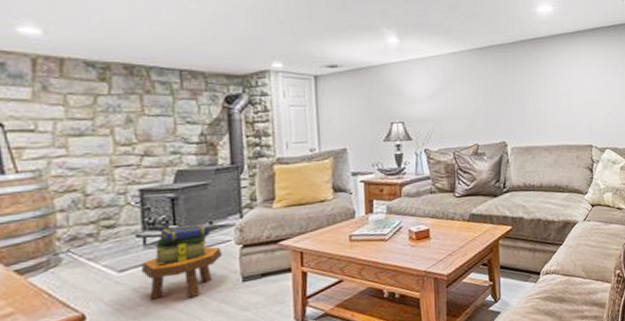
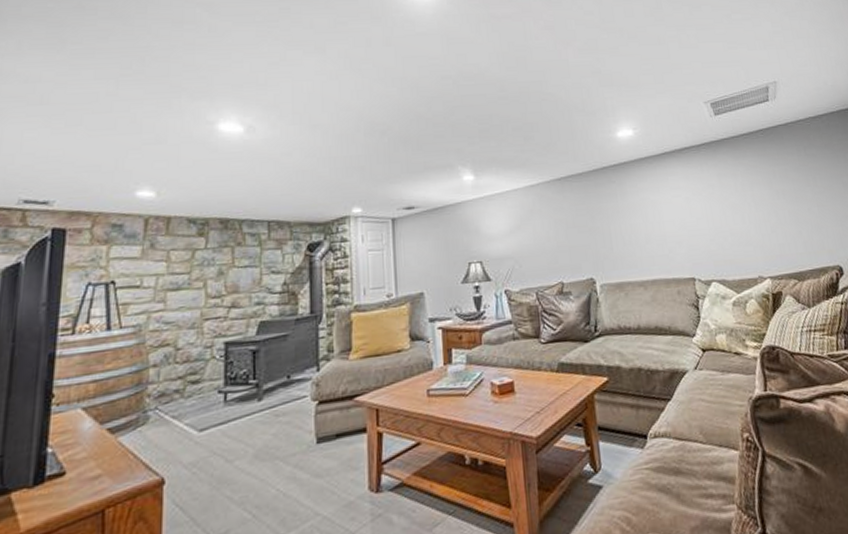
footstool: present [142,246,223,299] -> none [221,403,299,463]
stack of books: present [155,225,210,266] -> none [235,379,287,425]

